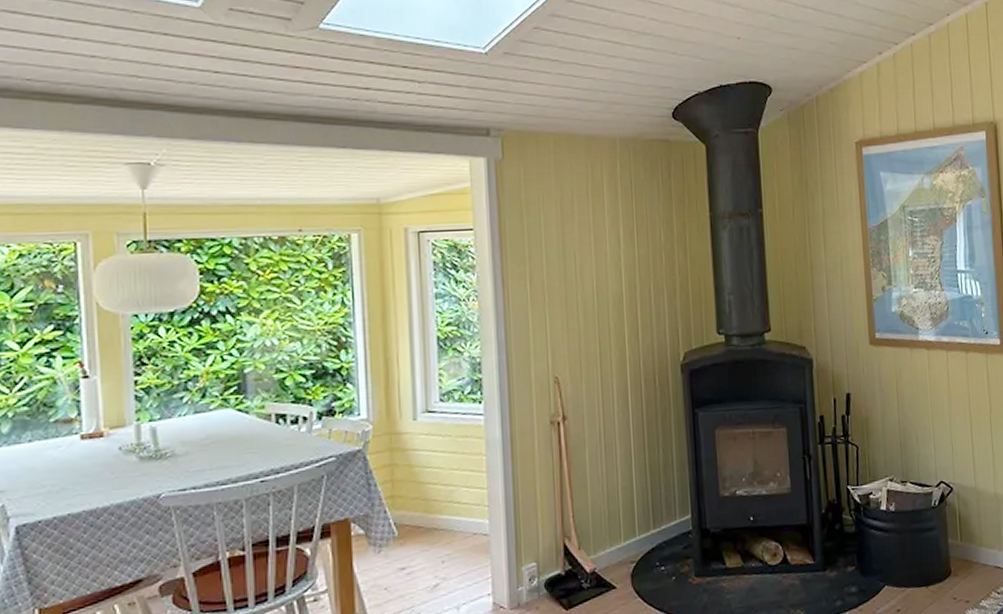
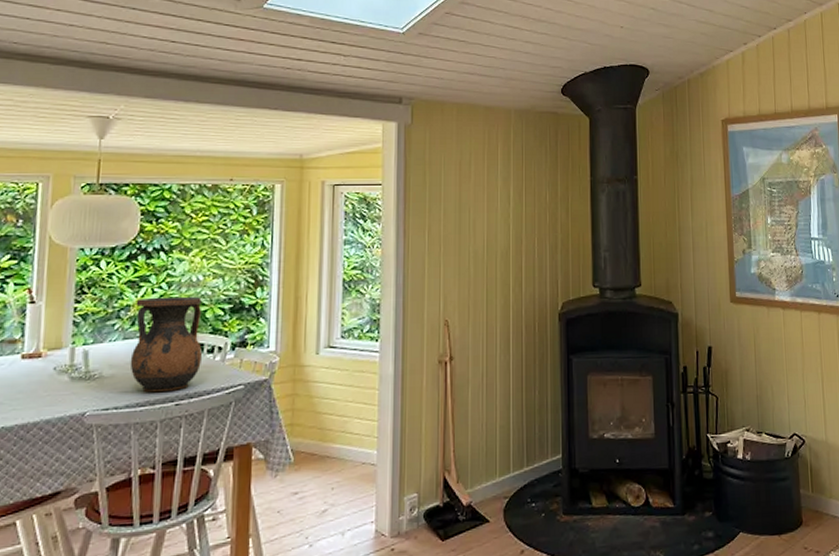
vase: none [204,363,287,470] -> present [130,296,203,393]

